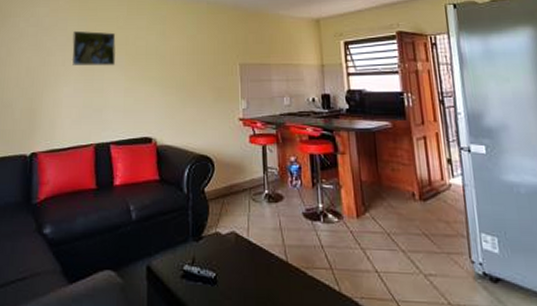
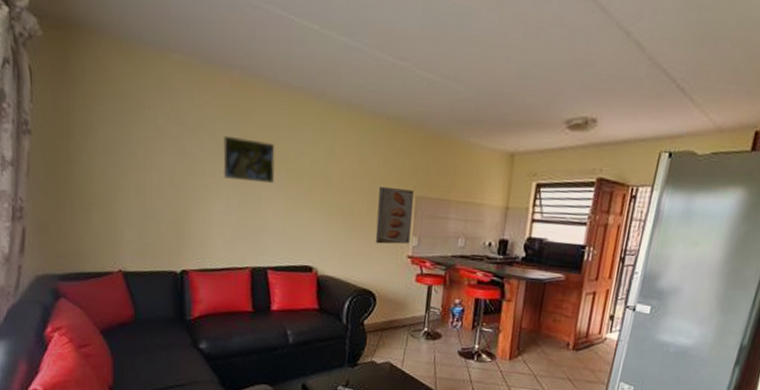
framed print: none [206,58,240,110] -> present [375,186,414,244]

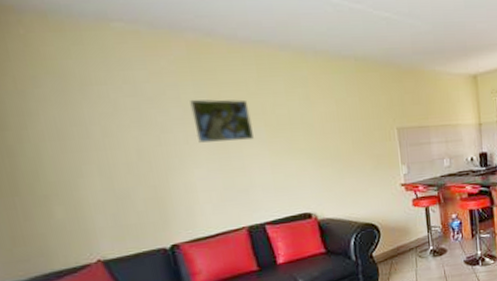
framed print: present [375,186,414,244] -> none [360,123,400,179]

